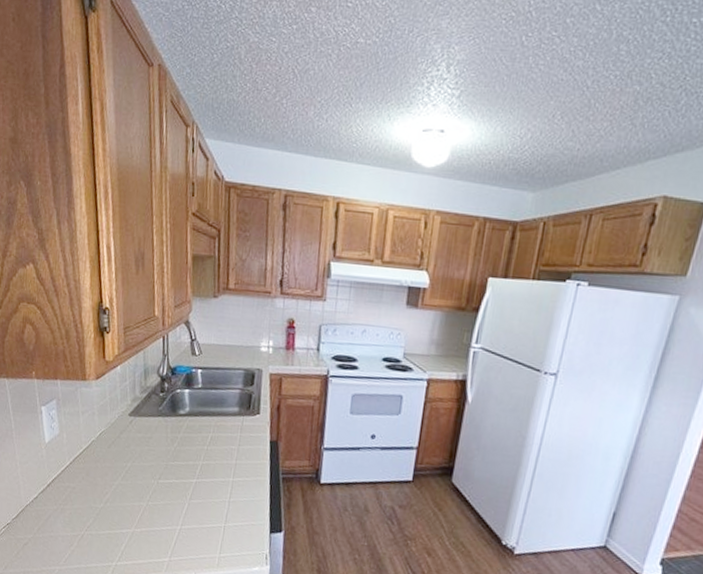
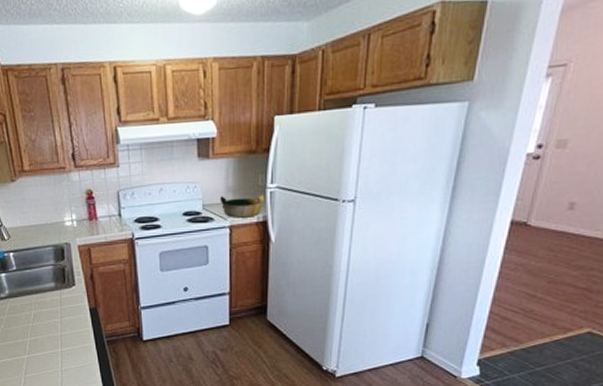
cooking pot: none [421,347,468,374] -> present [220,194,265,218]

